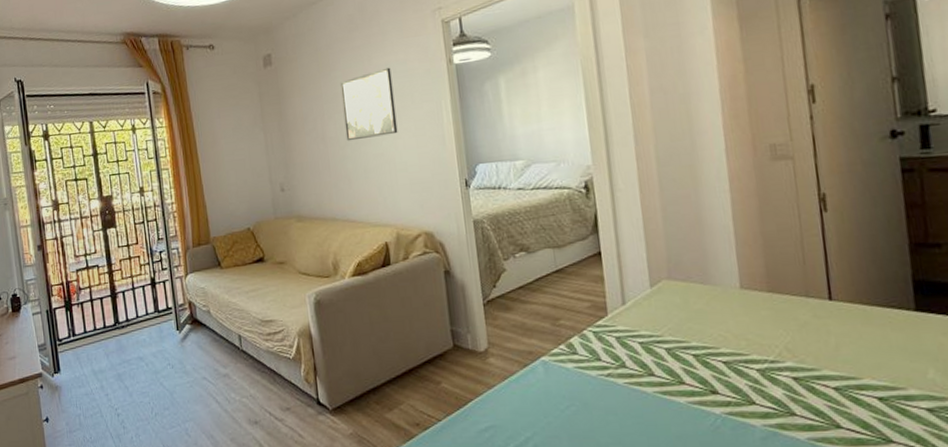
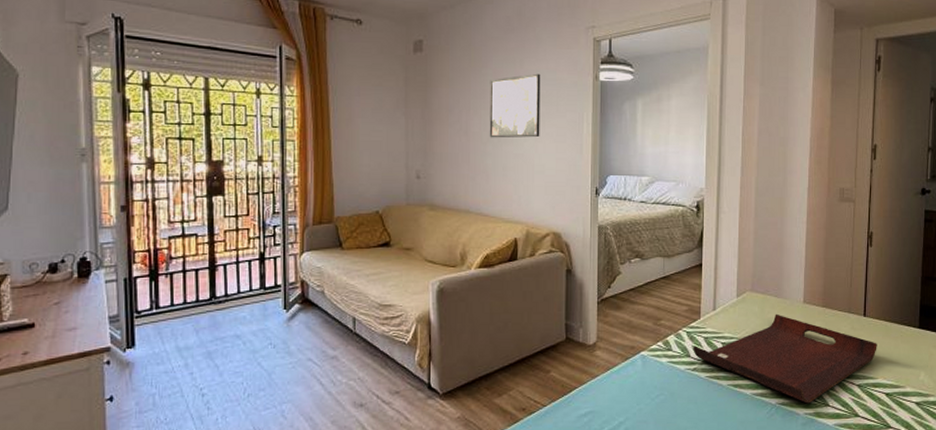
serving tray: none [603,304,856,413] -> present [693,313,877,404]

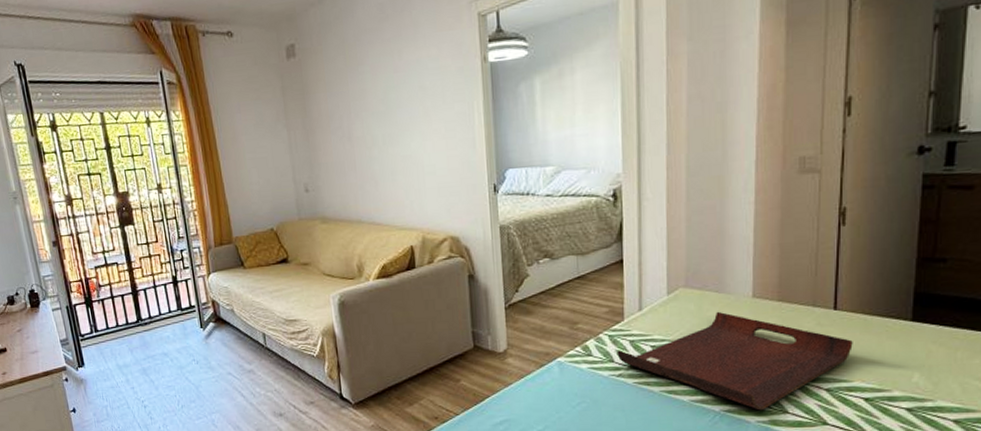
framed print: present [489,73,541,138] -> none [368,63,427,142]

